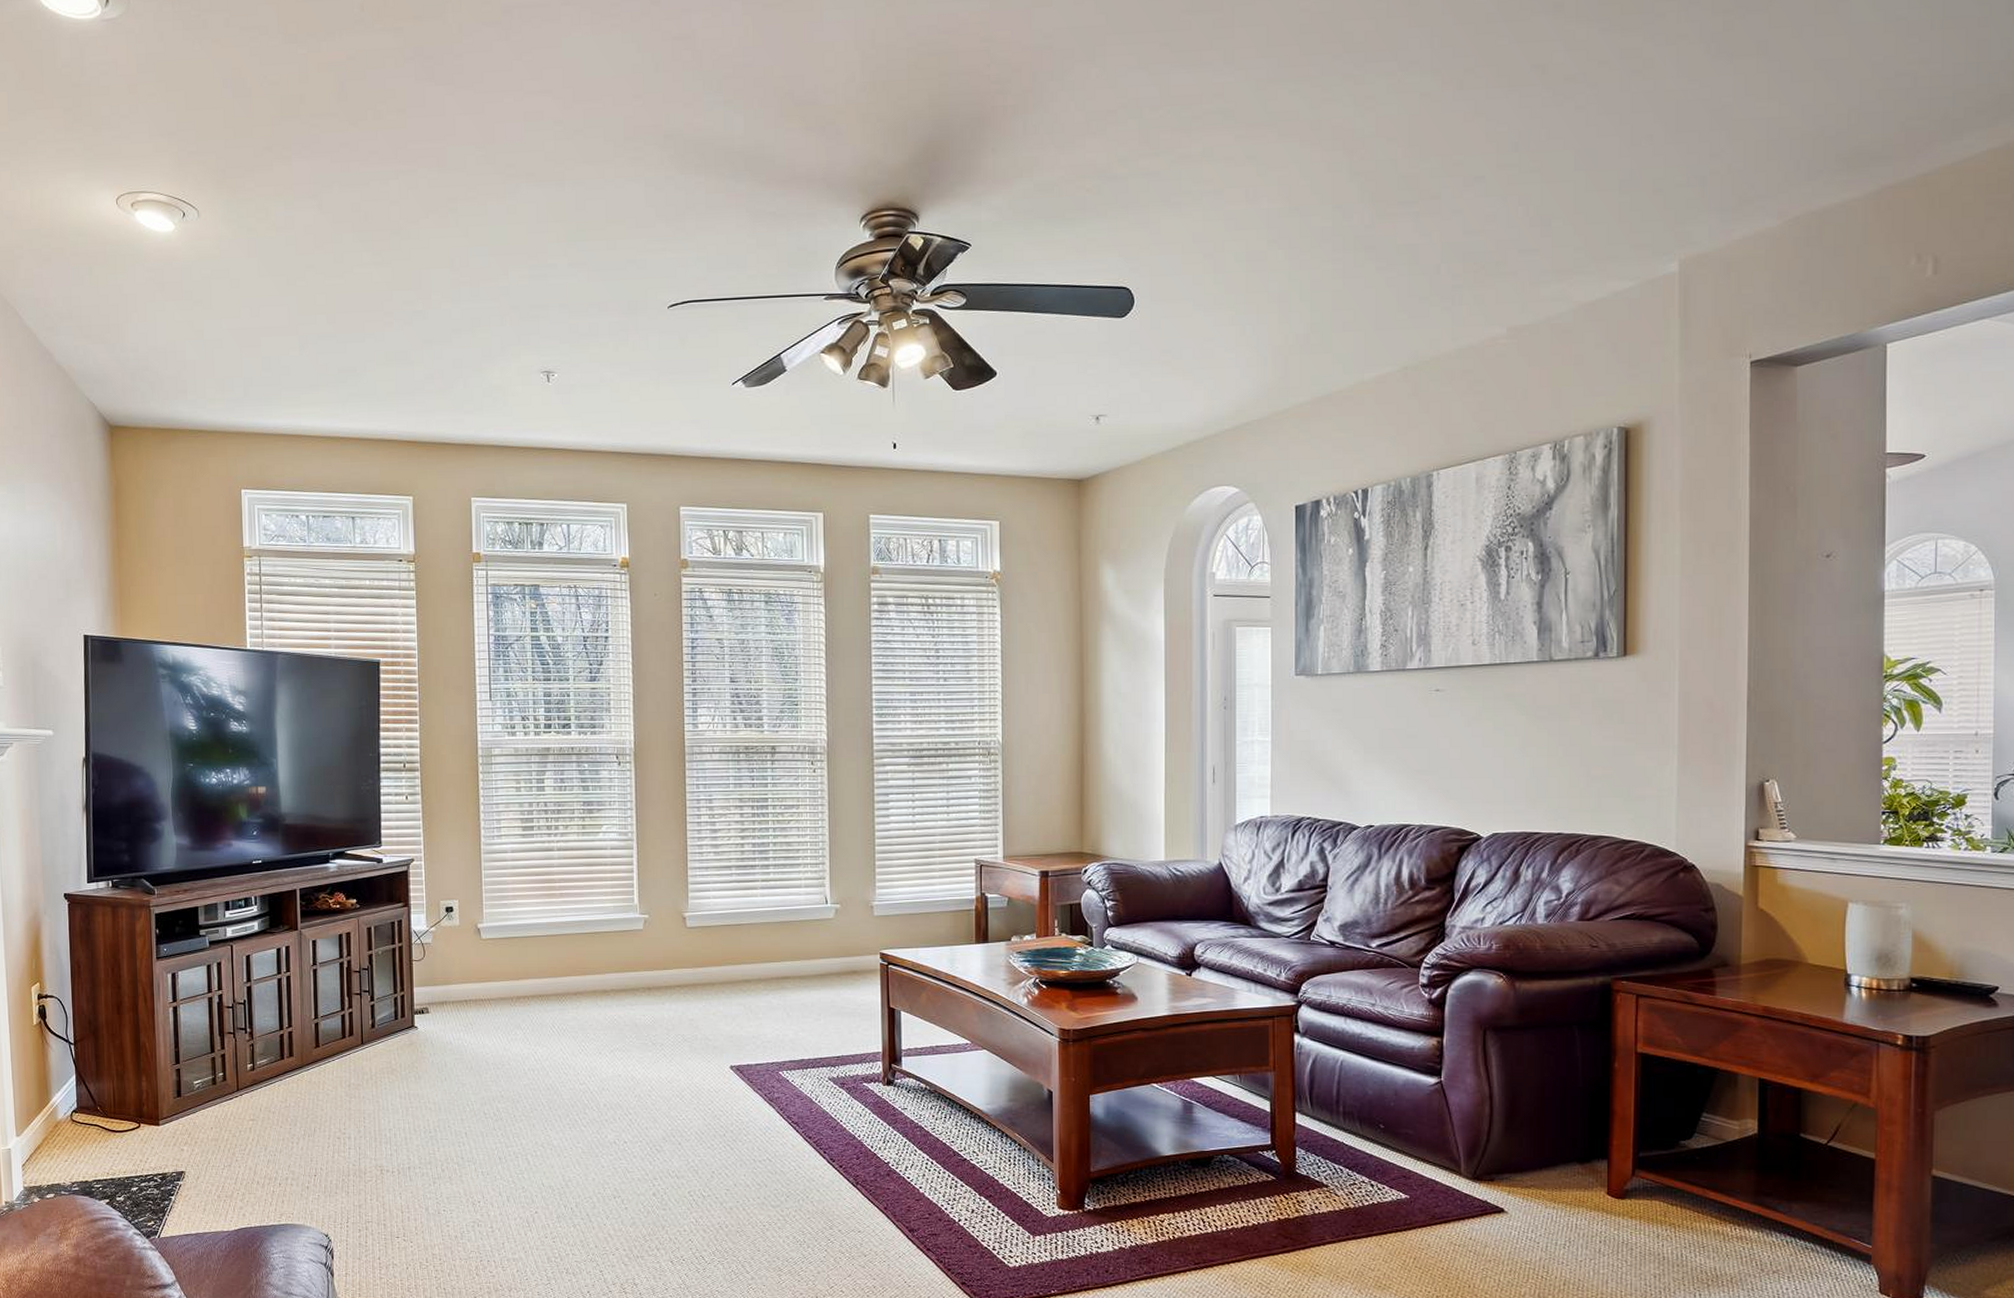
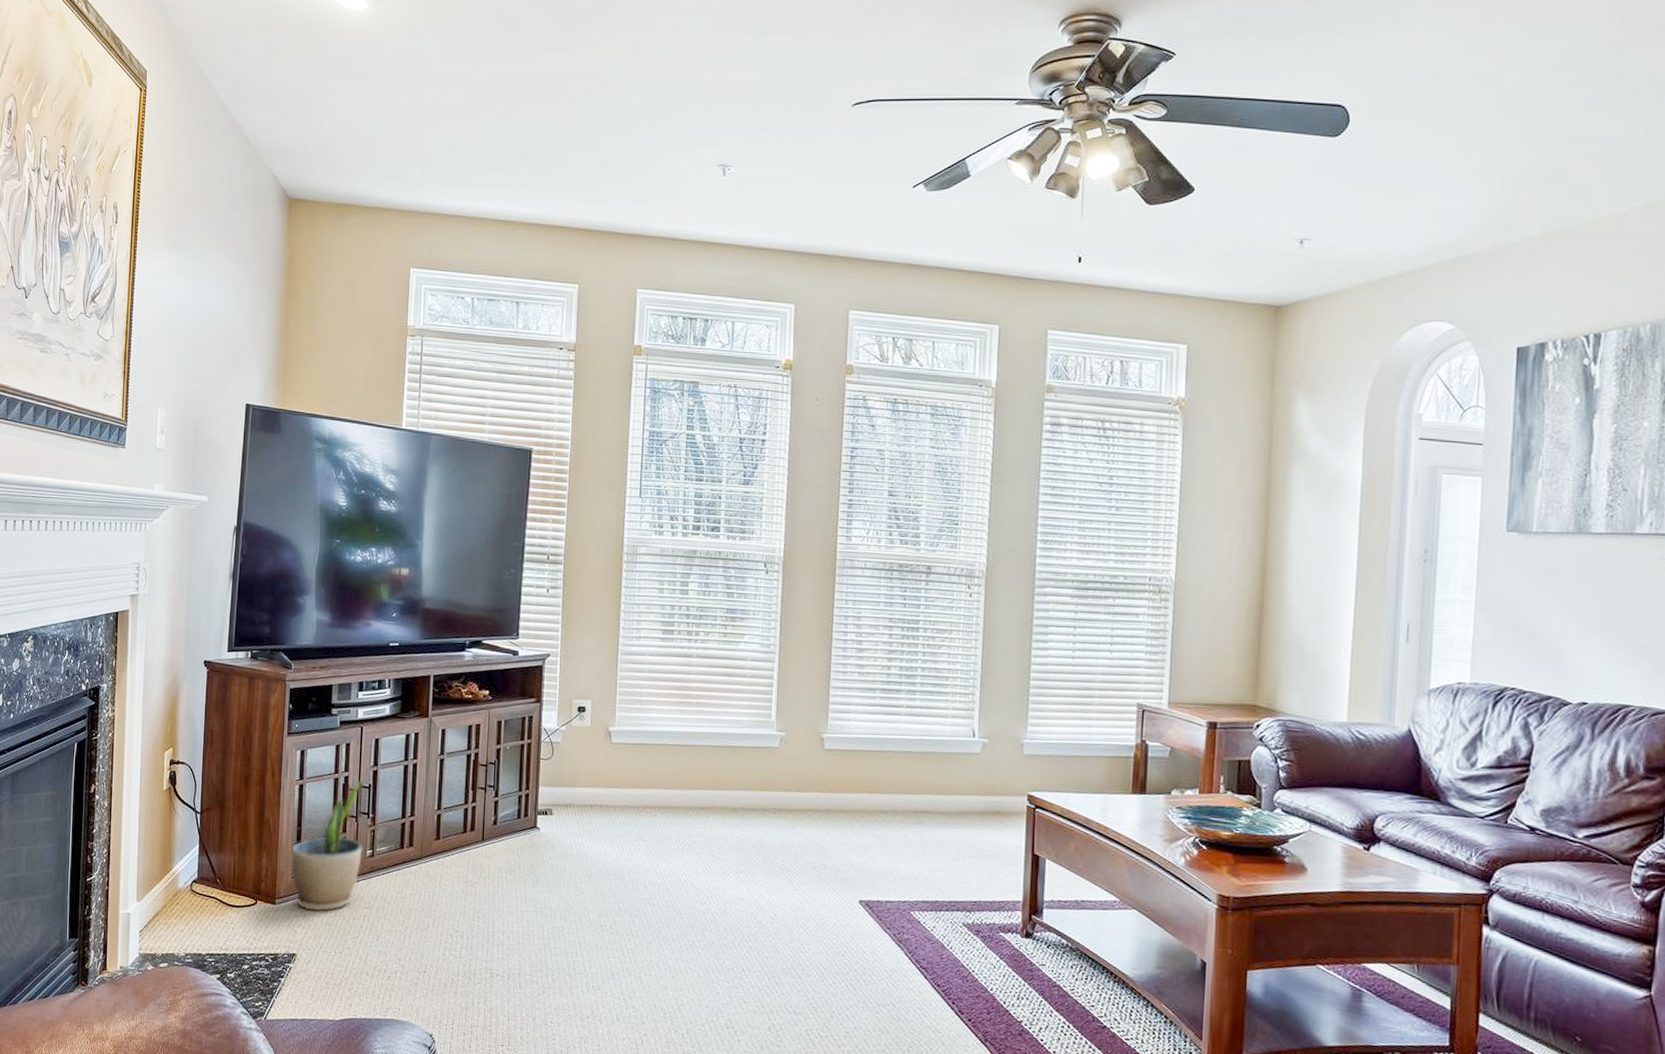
potted plant: none [171,998,243,1128] -> present [291,781,362,912]

